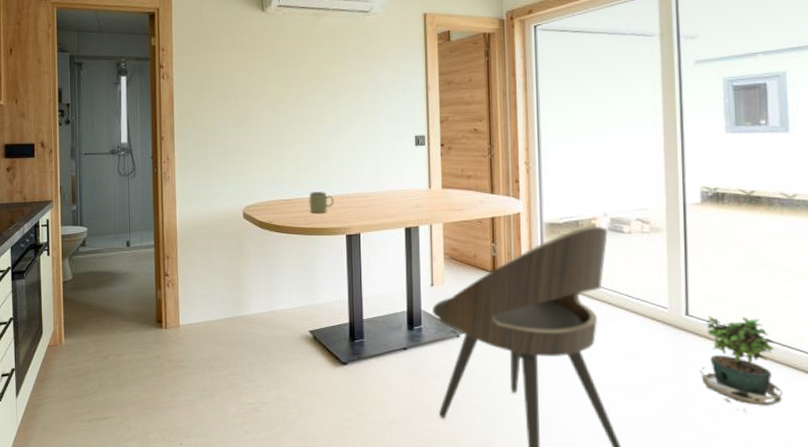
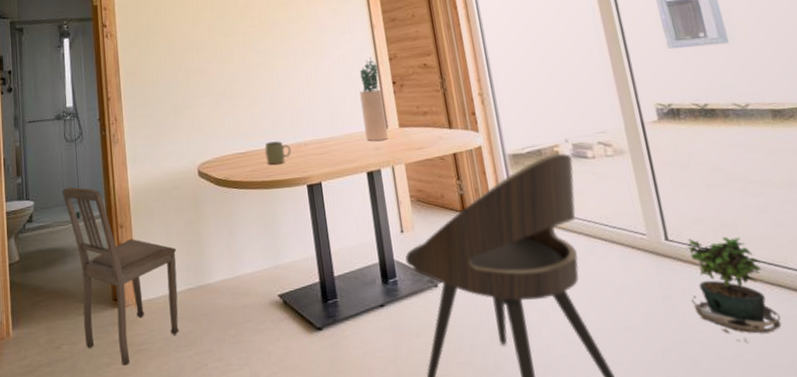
dining chair: none [114,217,218,378] -> present [62,187,179,366]
vase: none [407,118,431,200] -> present [359,57,388,142]

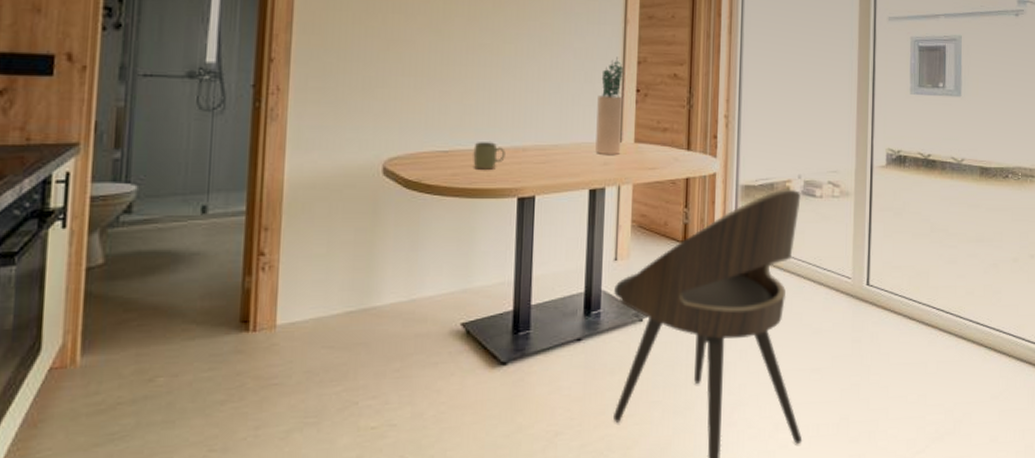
dining chair: present [62,187,179,366] -> none [183,170,339,404]
potted plant: present [685,236,782,343] -> none [876,284,945,385]

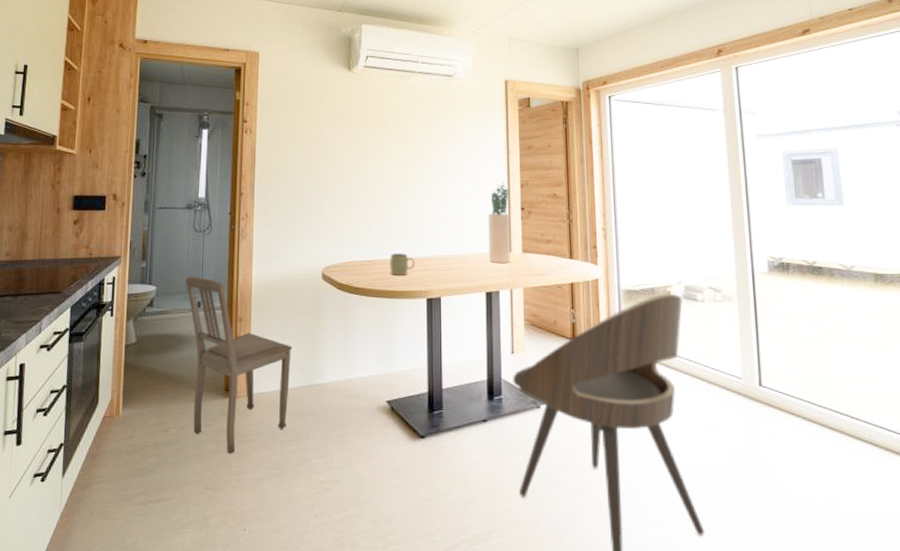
dining chair: none [183,170,339,404] -> present [185,276,293,454]

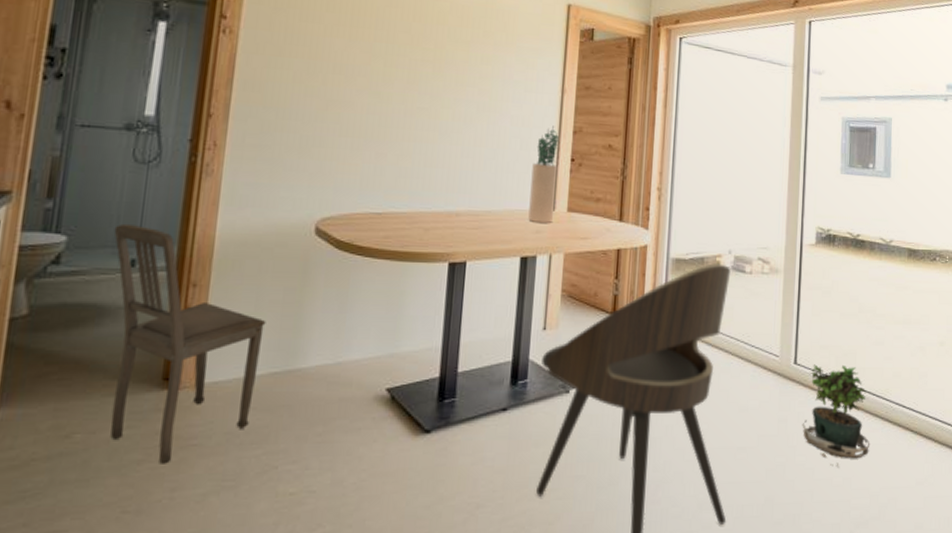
mug: present [390,253,415,275] -> none [405,205,439,233]
potted plant: none [775,387,855,489] -> present [802,364,870,468]

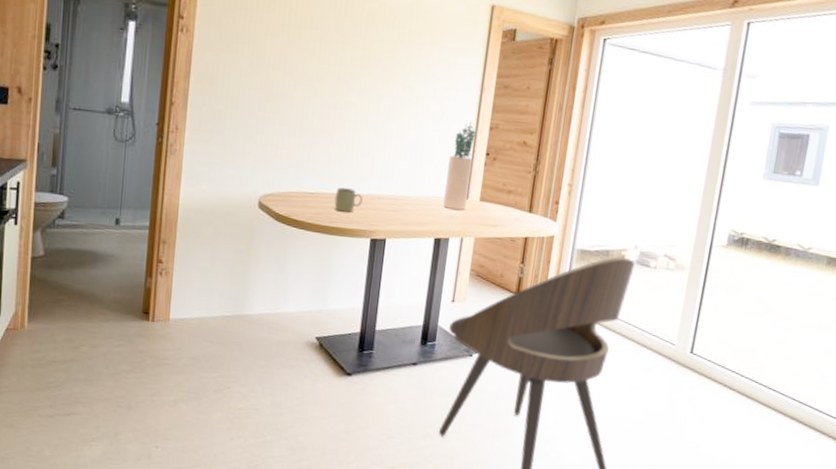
dining chair: present [110,223,266,464] -> none [102,189,220,376]
mug: none [405,205,439,233] -> present [334,187,363,212]
potted plant: present [802,364,870,468] -> none [691,355,763,448]

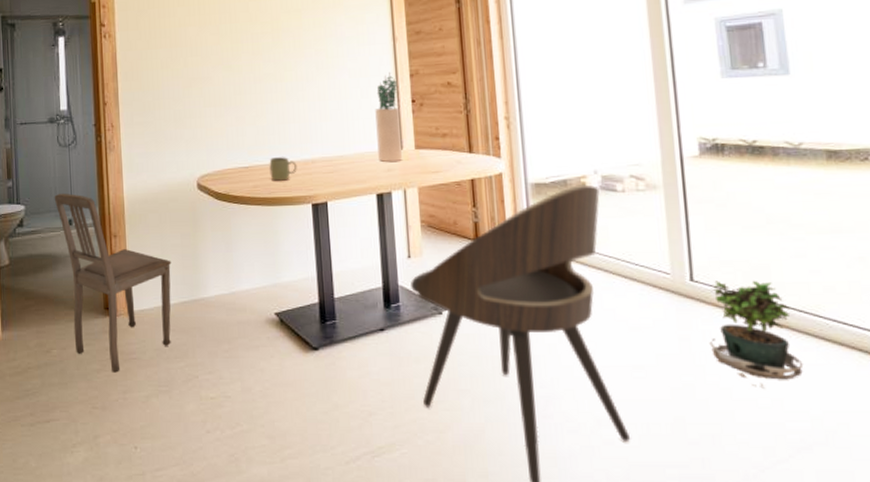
dining chair: none [102,189,220,376] -> present [54,193,172,373]
potted plant: none [691,355,763,448] -> present [709,280,804,389]

